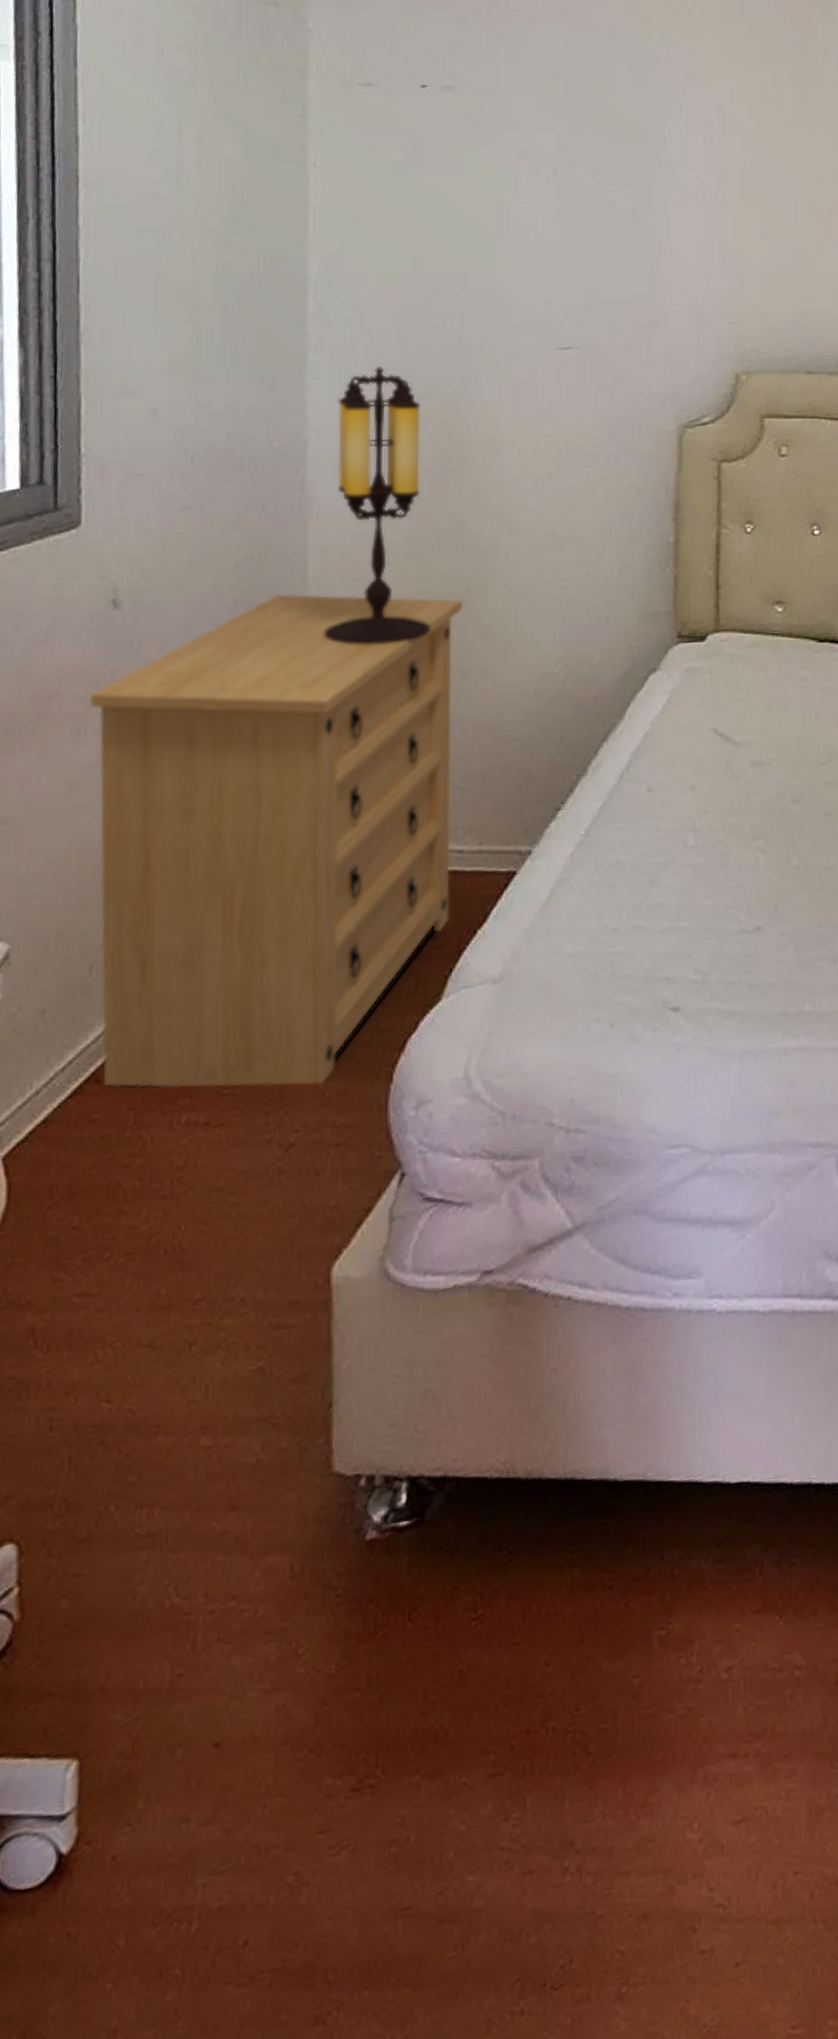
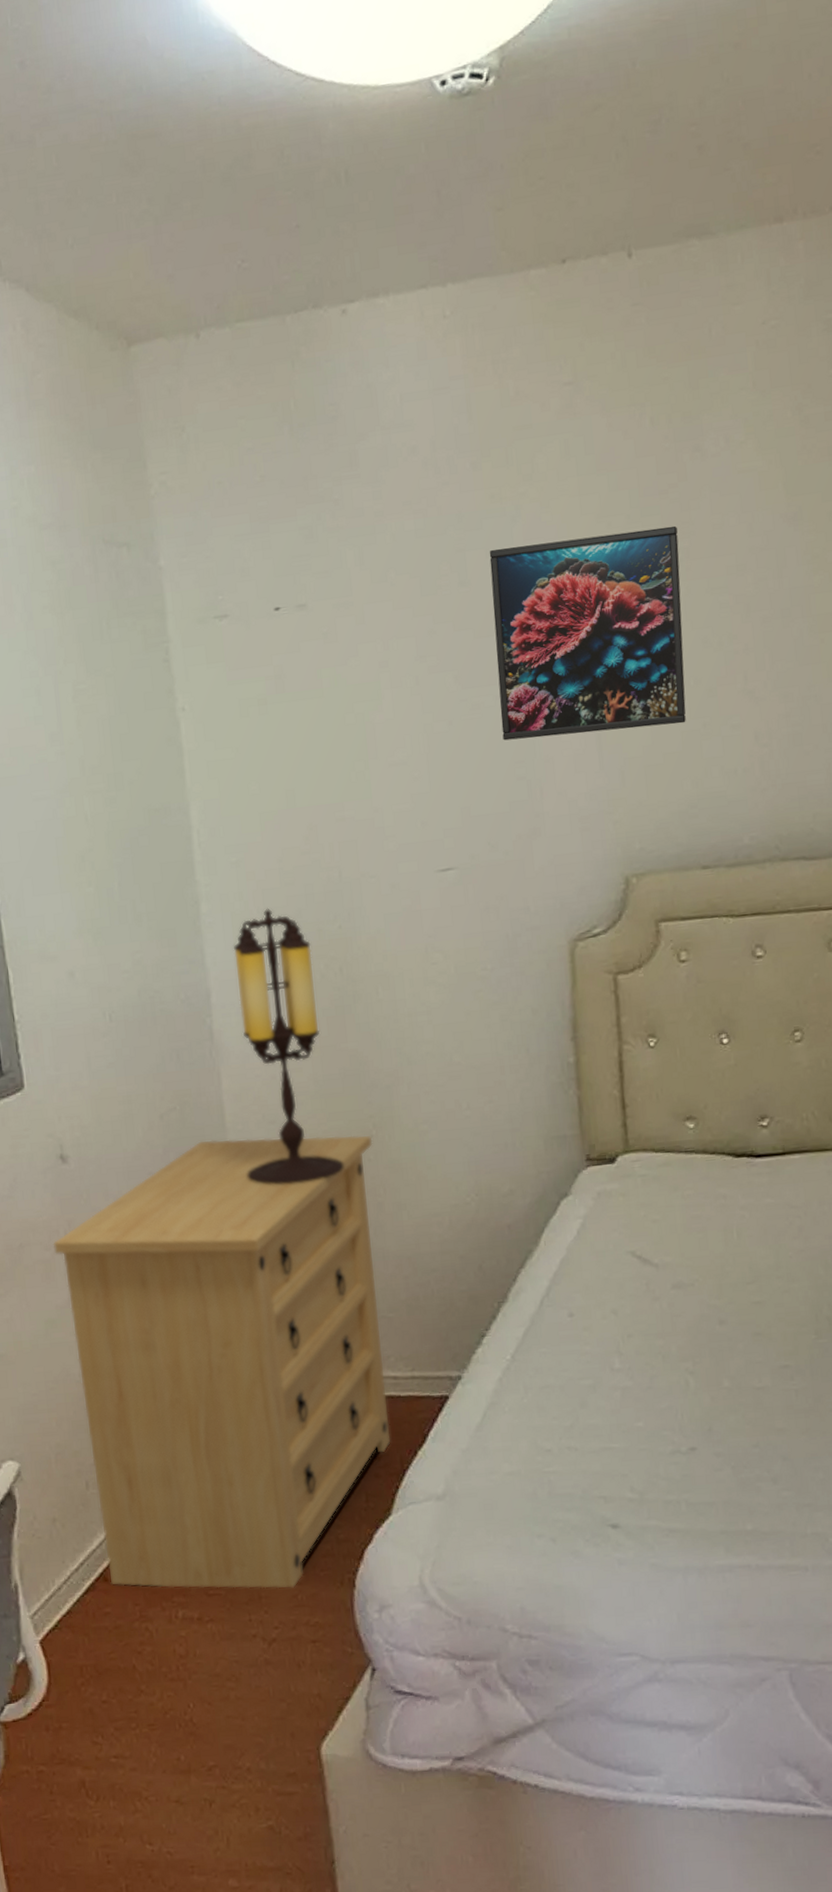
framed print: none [632,66,806,243] -> present [489,525,686,741]

